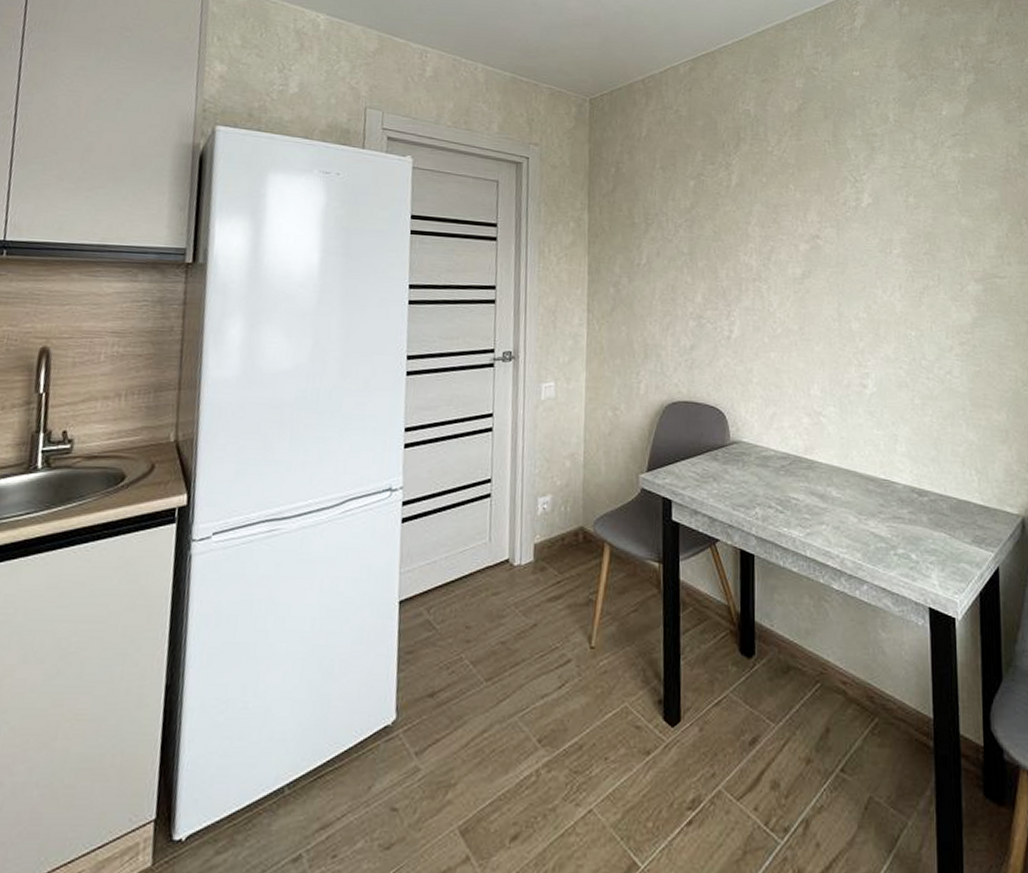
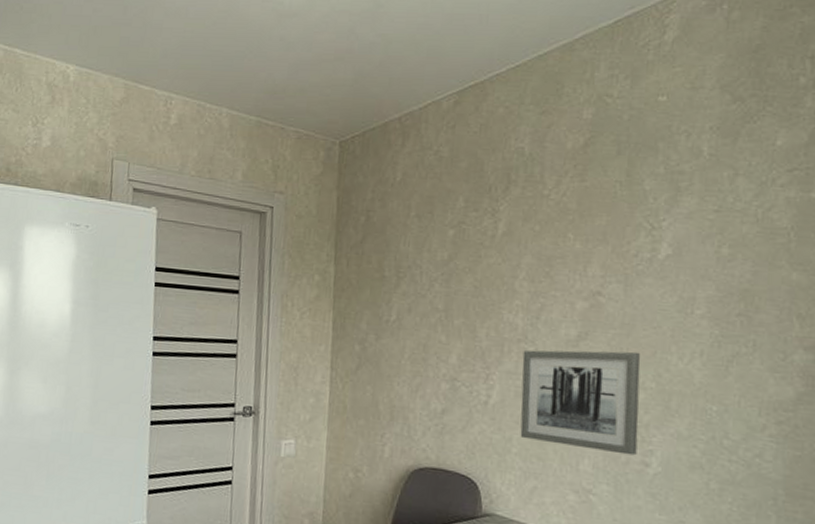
wall art: none [758,287,856,379] -> present [520,350,641,456]

